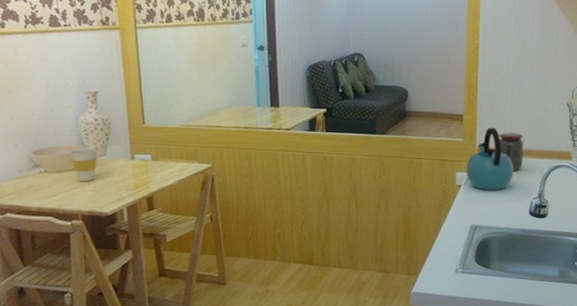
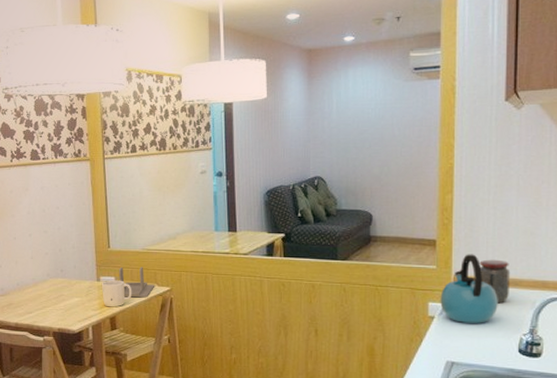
bowl: present [30,144,85,172] -> none [11,266,57,292]
cup: present [70,148,97,182] -> none [44,270,67,301]
vase: present [77,89,112,158] -> none [51,216,81,279]
mug: none [136,158,171,187] -> present [101,280,132,307]
napkin holder: none [156,143,195,176] -> present [119,267,155,298]

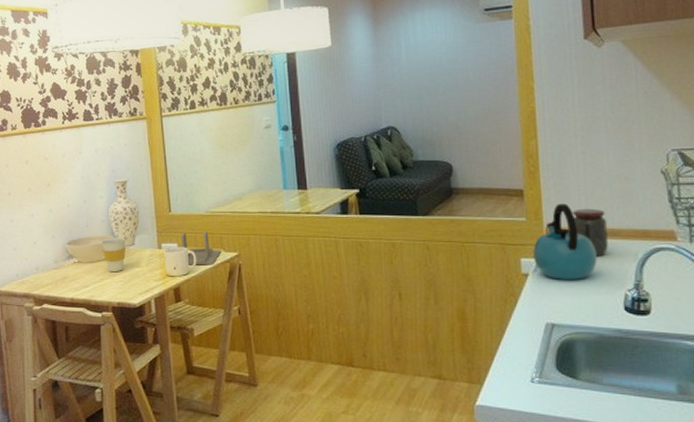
bowl: none [11,266,57,292] -> present [65,234,115,263]
cup: none [44,270,67,301] -> present [101,238,126,273]
vase: none [51,216,81,279] -> present [108,179,140,248]

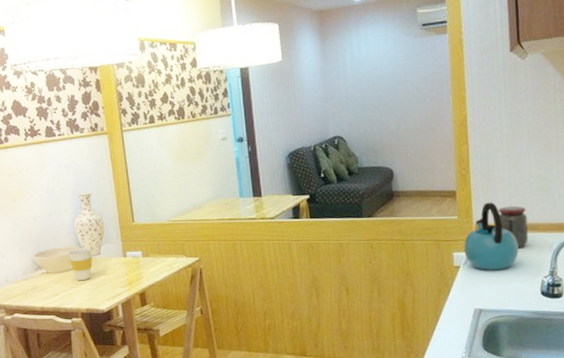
mug: present [163,247,197,277] -> none [128,254,161,283]
napkin holder: present [182,231,222,265] -> none [145,239,184,271]

